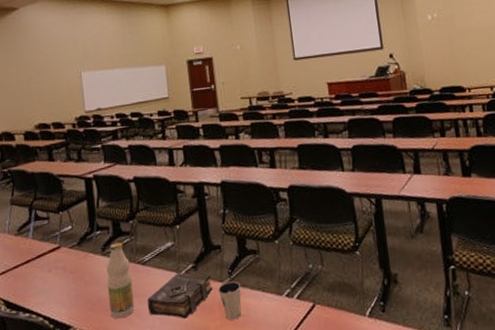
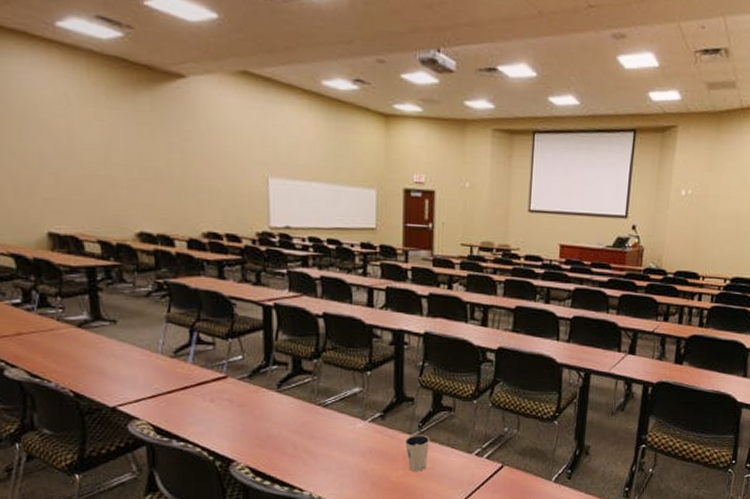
bottle: present [106,242,135,319] -> none [281,380,310,458]
book: present [147,273,213,319] -> none [324,420,400,466]

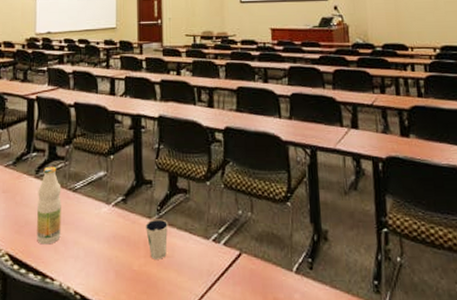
bottle: none [281,380,310,458] -> present [37,166,62,245]

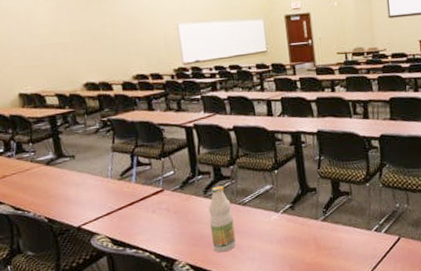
dixie cup: present [144,219,169,259] -> none [313,218,335,252]

